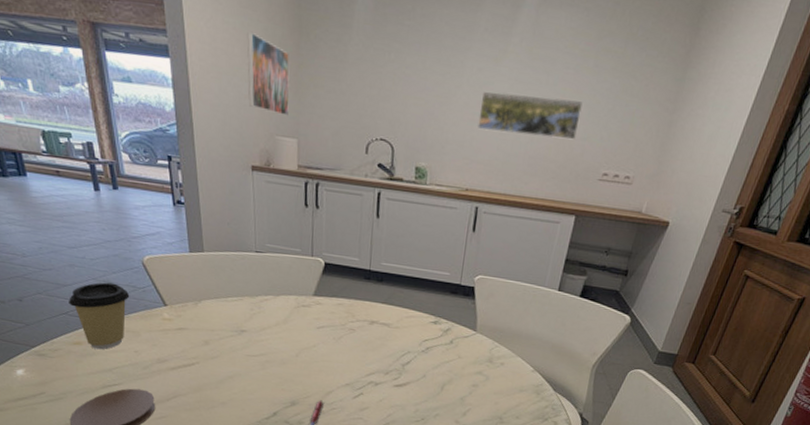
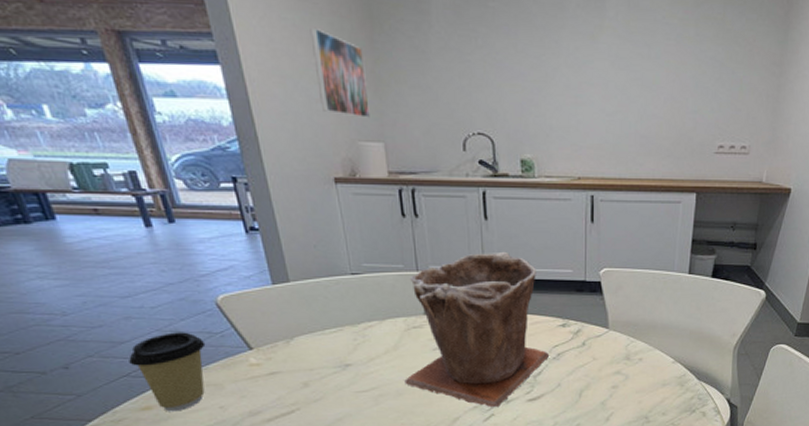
plant pot: none [289,246,419,388] -> present [404,251,549,408]
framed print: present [476,91,583,140] -> none [581,70,688,115]

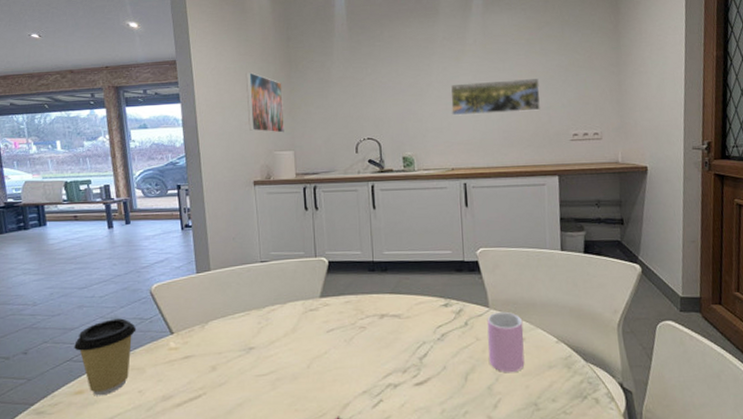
plant pot: present [404,251,549,408] -> none [300,236,433,393]
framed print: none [581,70,688,115] -> present [450,78,541,116]
cup: none [604,332,642,390] -> present [487,311,525,373]

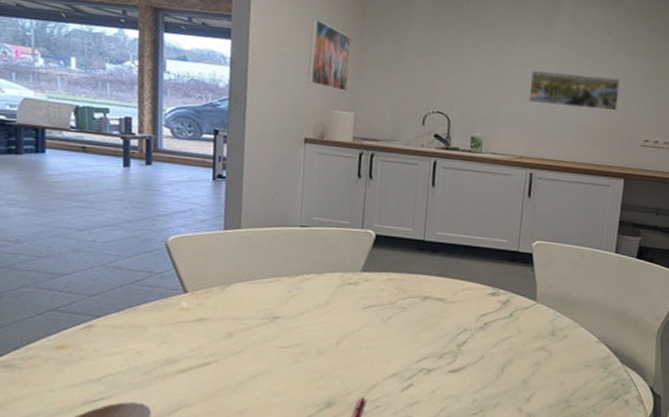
coffee cup: present [74,318,137,396] -> none [62,268,144,353]
cup: present [487,311,525,373] -> none [528,306,568,369]

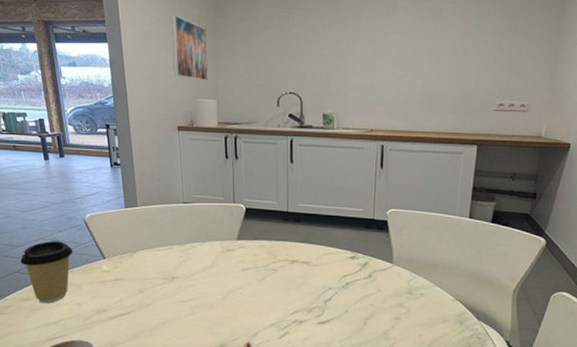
coffee cup: none [62,268,144,353] -> present [20,241,73,304]
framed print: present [527,70,620,111] -> none [375,41,471,78]

